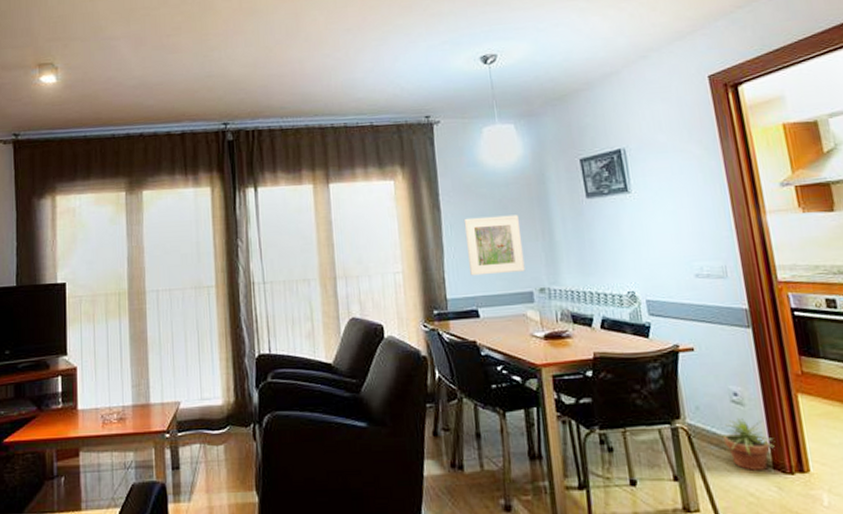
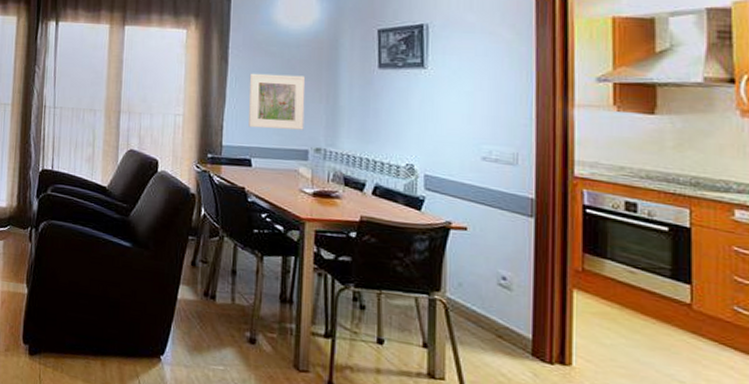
potted plant: present [716,417,775,470] -> none [475,300,537,355]

